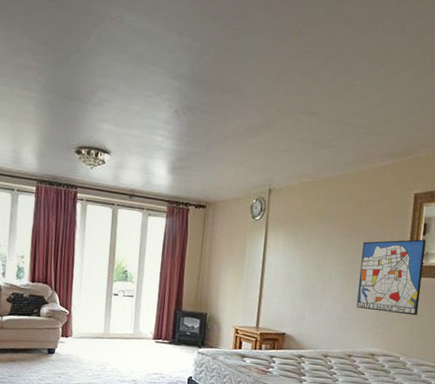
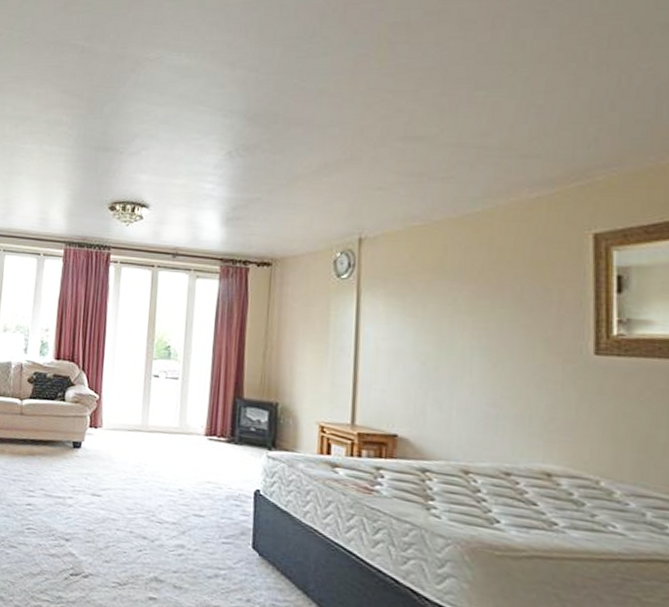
wall art: present [356,239,426,316] -> none [511,299,625,416]

